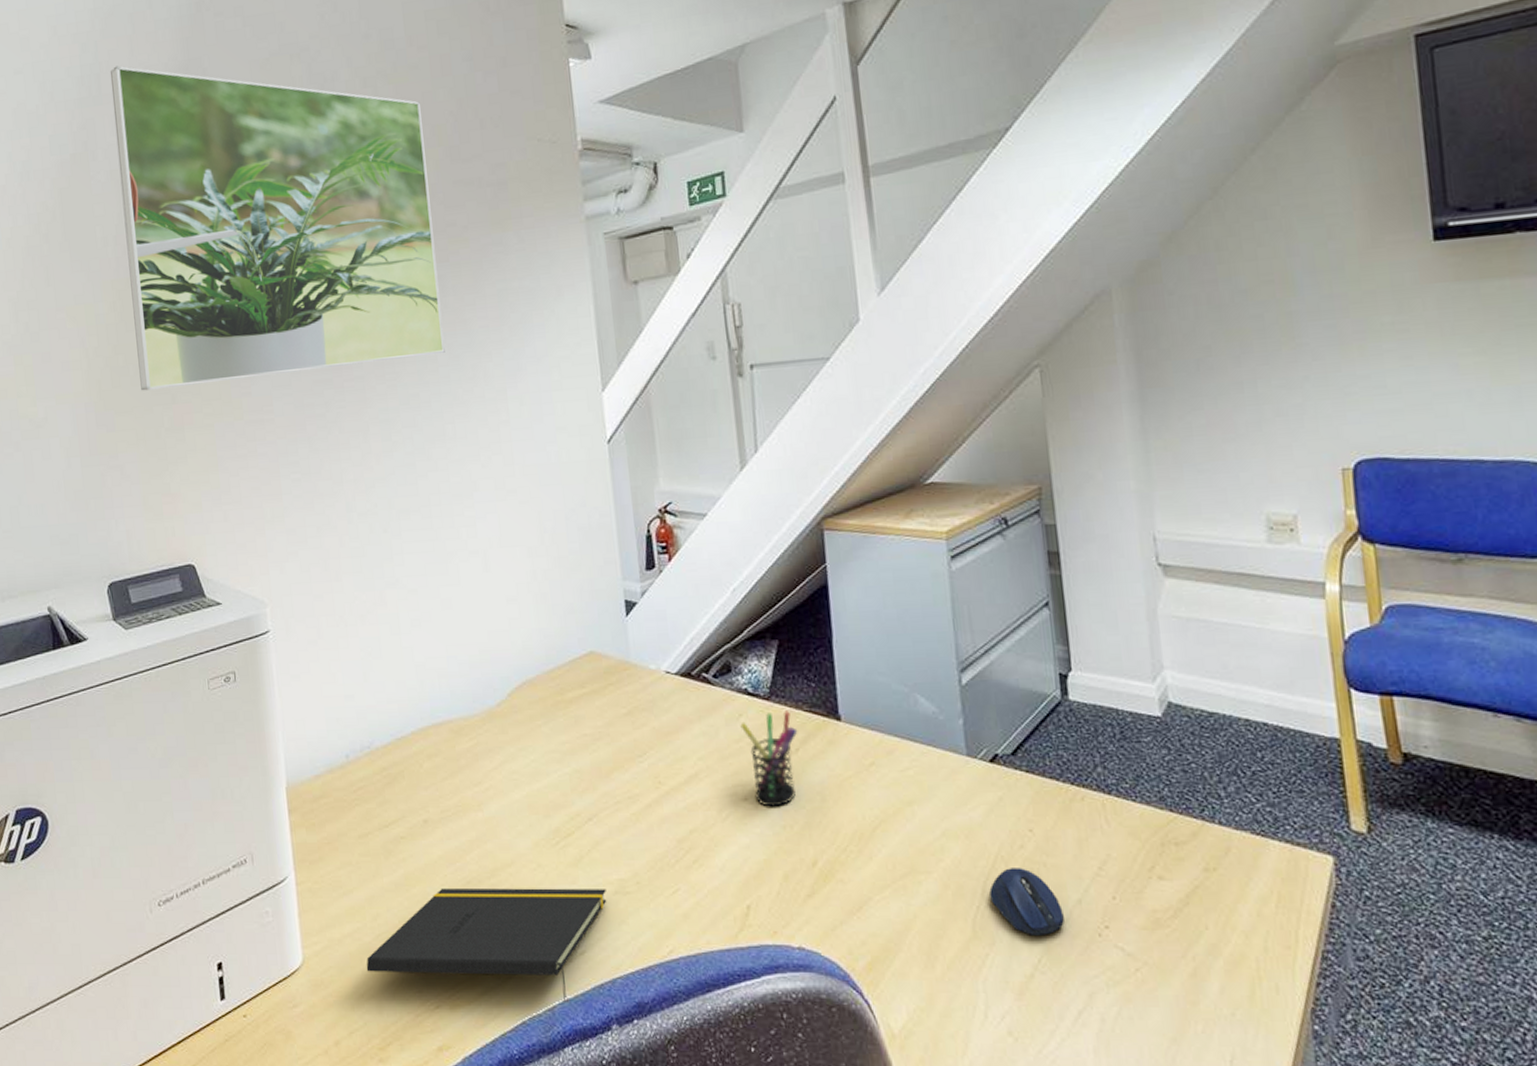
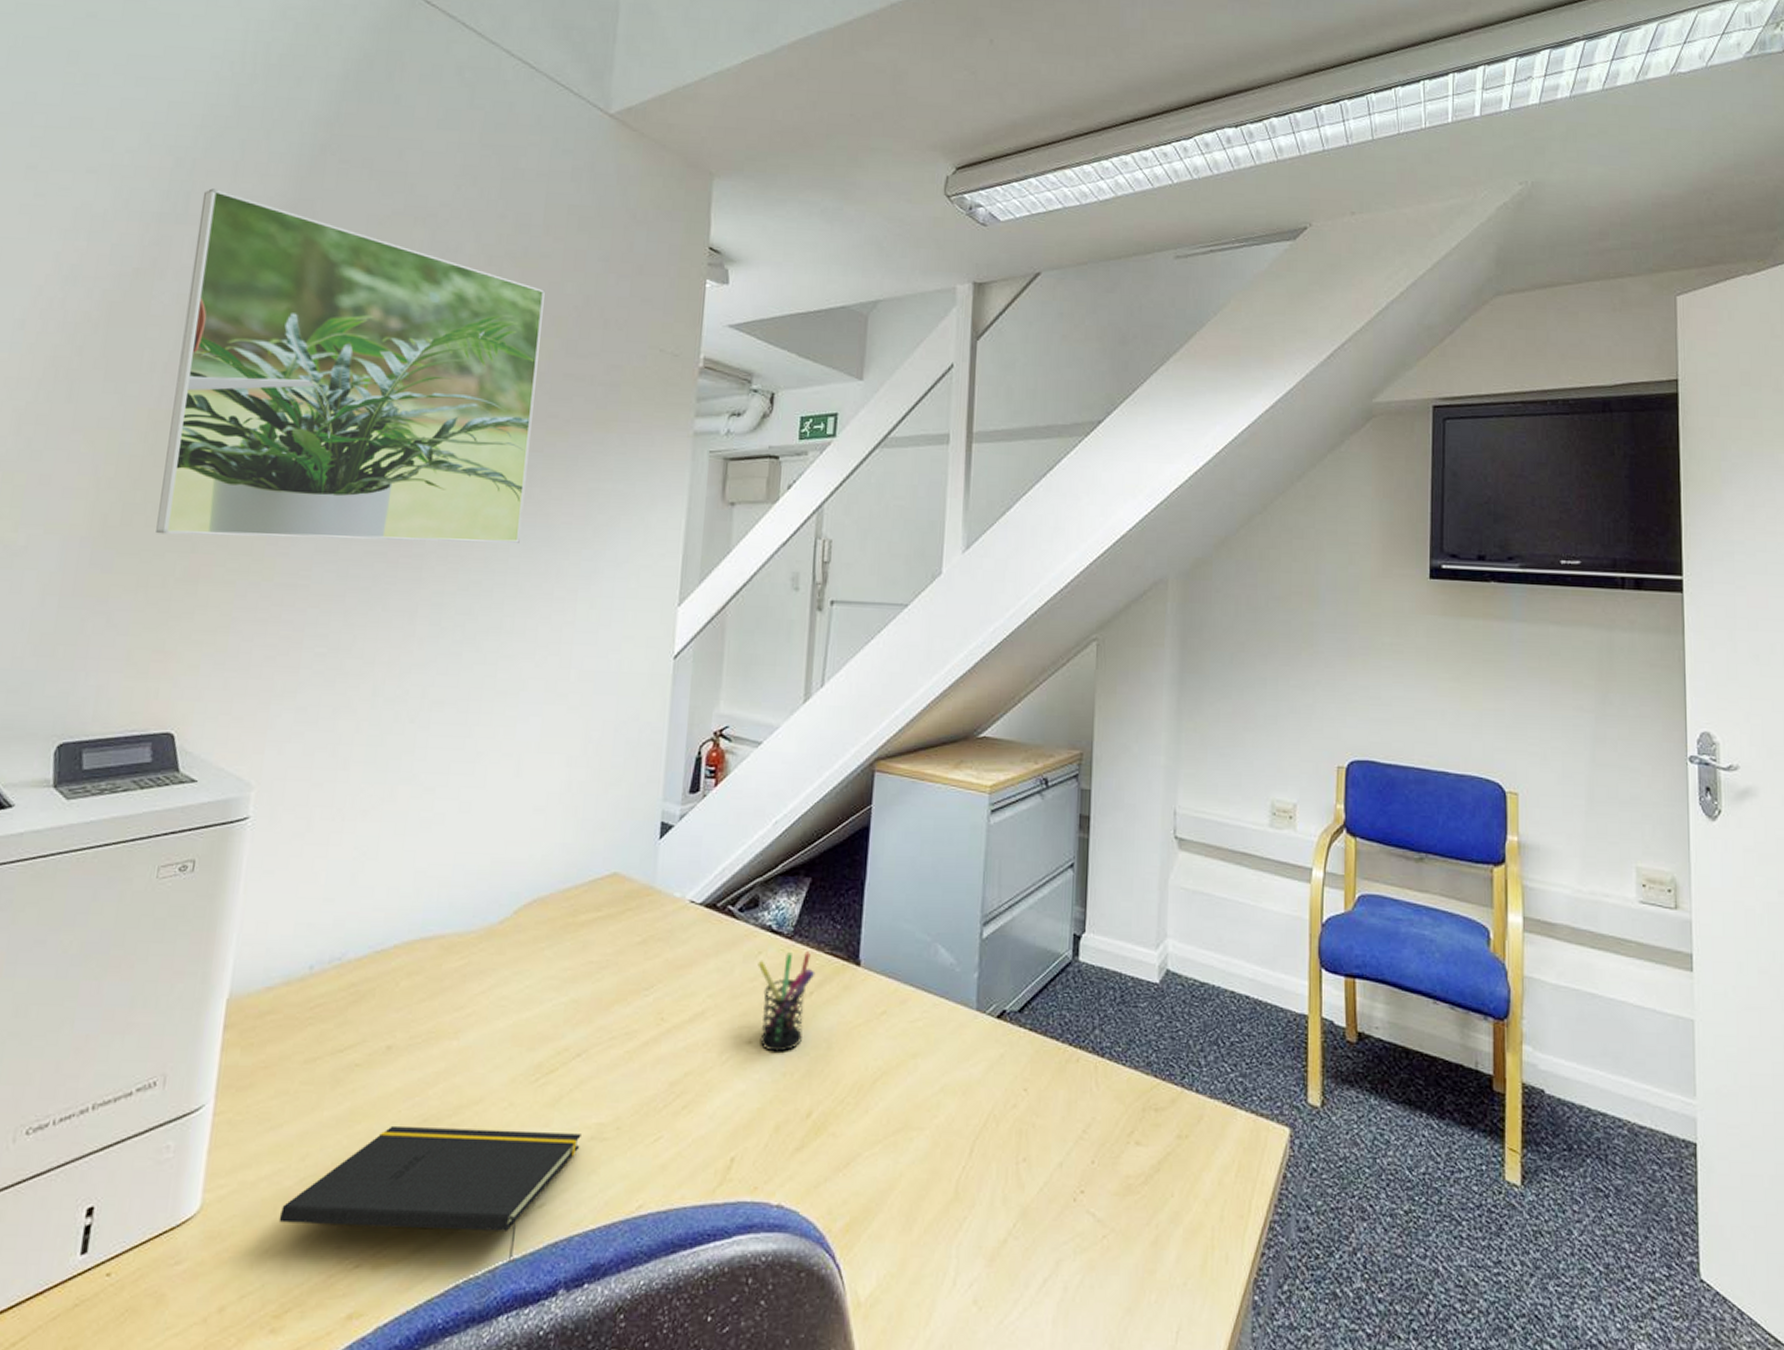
computer mouse: present [989,868,1064,935] -> none [977,1127,1044,1199]

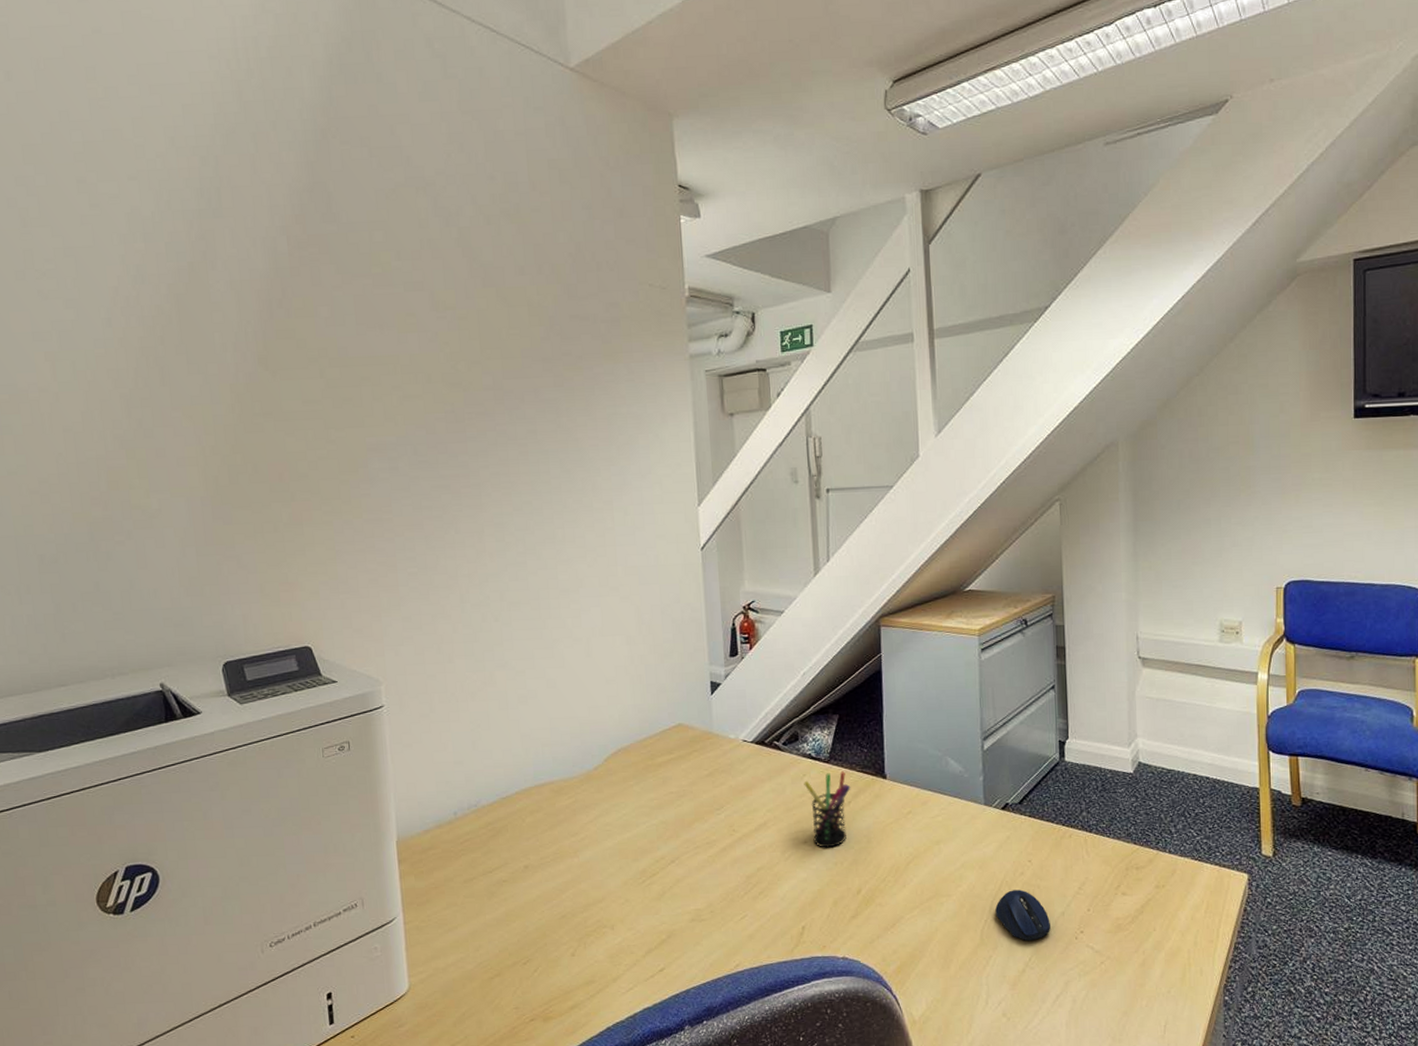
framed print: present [156,188,545,544] -> none [231,182,557,488]
notepad: present [278,1125,581,1262] -> none [468,917,685,1010]
computer mouse: none [977,1127,1044,1199] -> present [995,890,1050,941]

